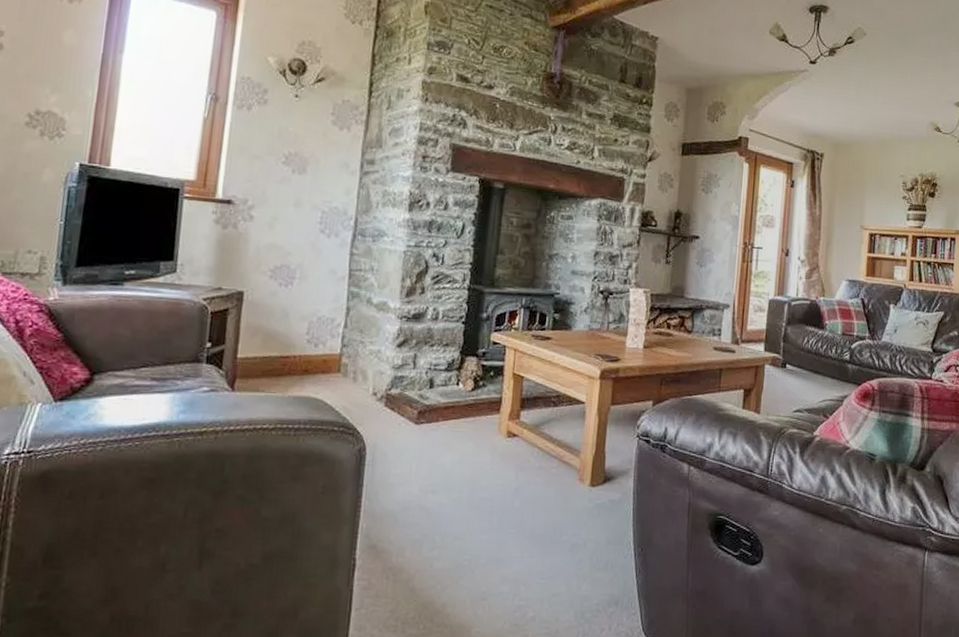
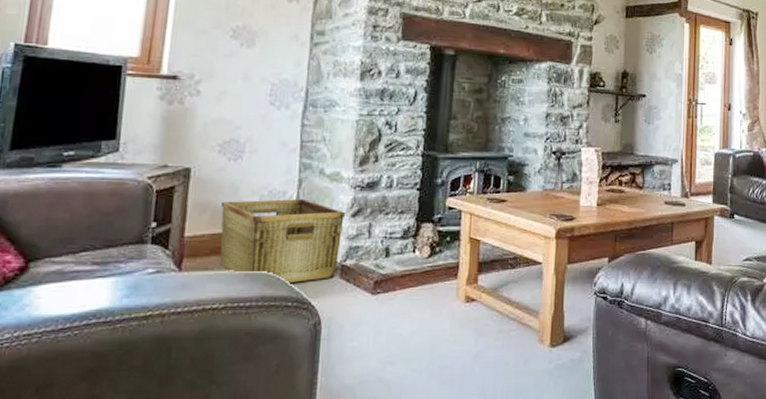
hamper: none [270,325,392,409] -> present [219,199,346,284]

